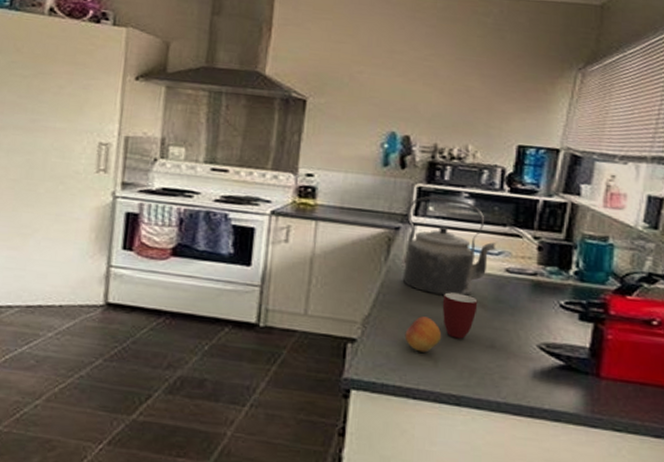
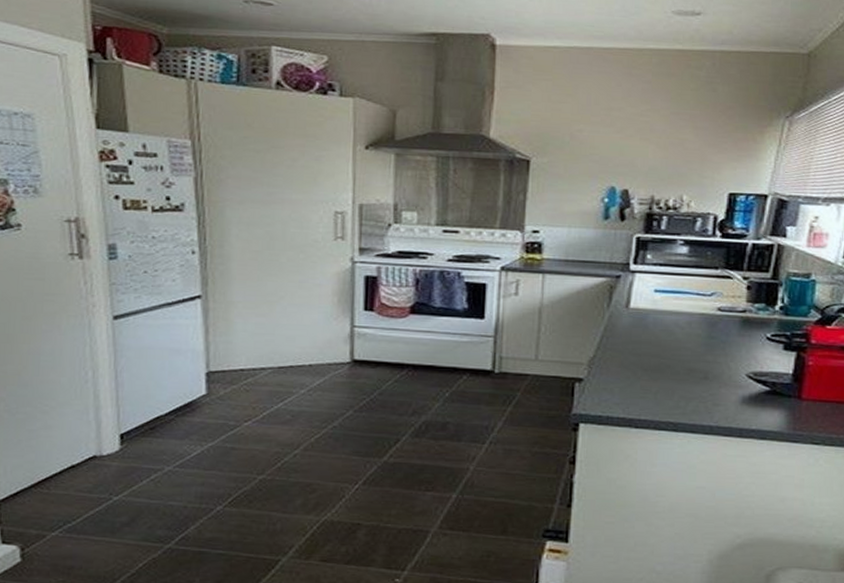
kettle: present [402,196,496,296] -> none [624,245,709,336]
fruit: present [405,316,442,353] -> none [627,355,660,387]
mug: present [442,292,478,339] -> none [660,332,693,373]

